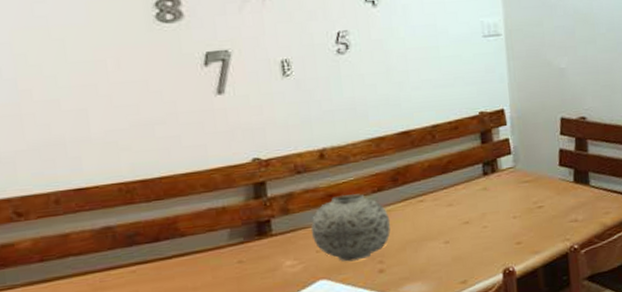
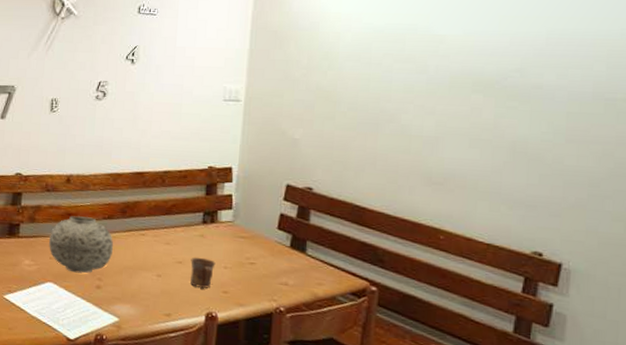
mug: none [477,212,504,245] -> present [190,257,216,288]

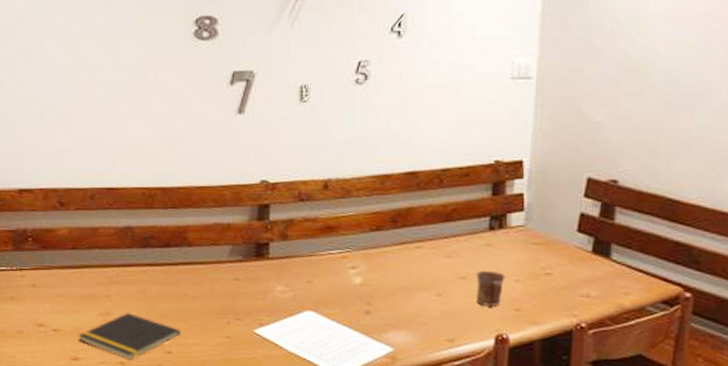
vase: present [49,216,114,274] -> none [306,229,384,298]

